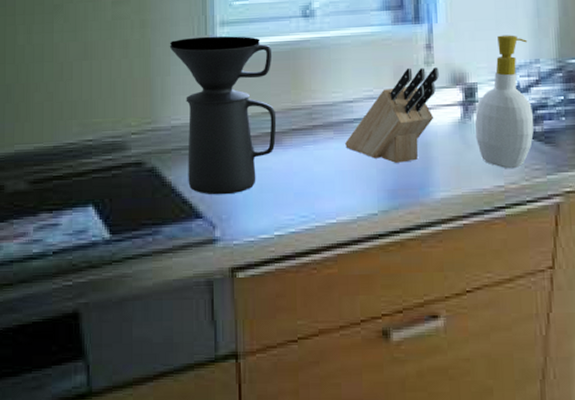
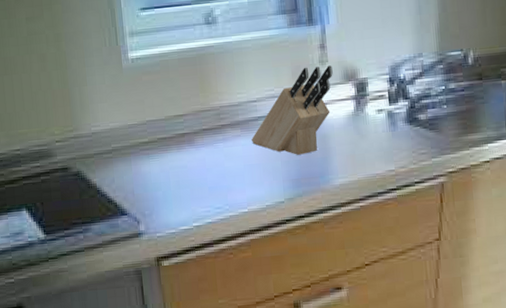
coffee maker: present [169,36,277,195] -> none [83,45,189,194]
soap bottle: present [474,35,534,169] -> none [366,31,419,155]

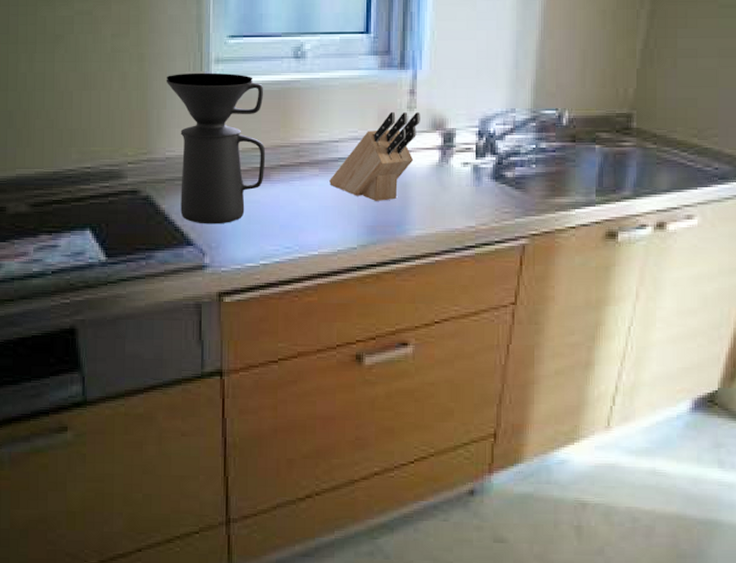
coffee maker: none [83,45,189,194] -> present [166,72,266,225]

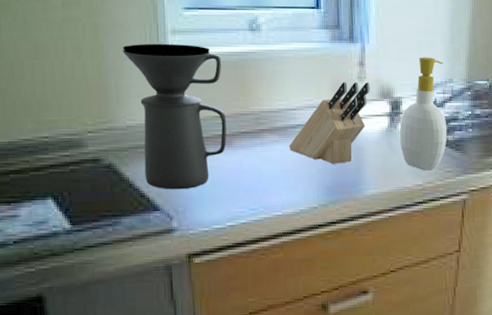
soap bottle: none [451,84,507,211] -> present [399,57,447,171]

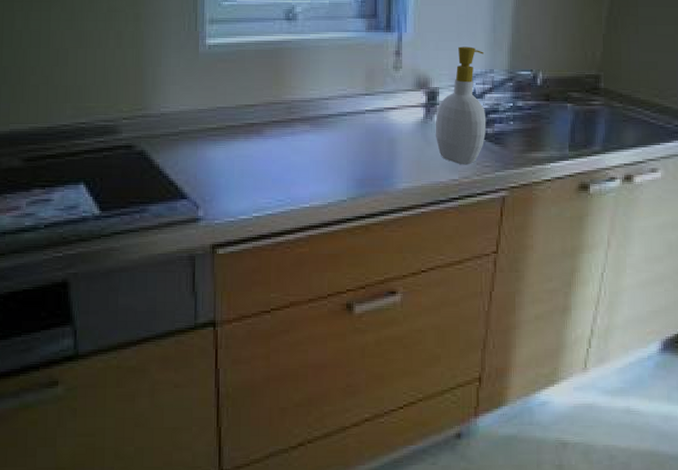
coffee maker: present [122,43,227,190] -> none [161,32,259,178]
knife block: present [288,81,370,164] -> none [319,71,406,156]

